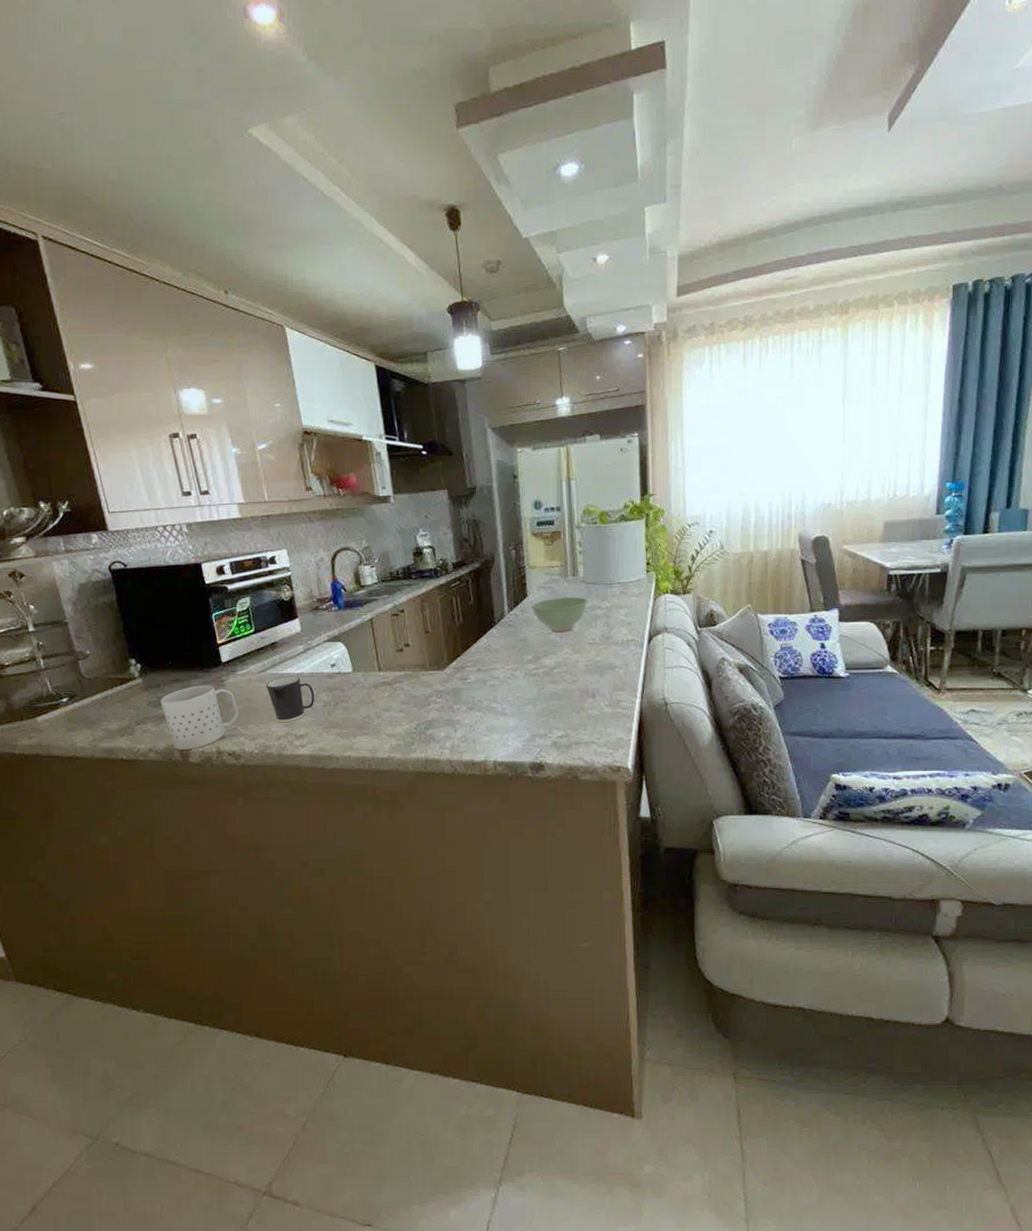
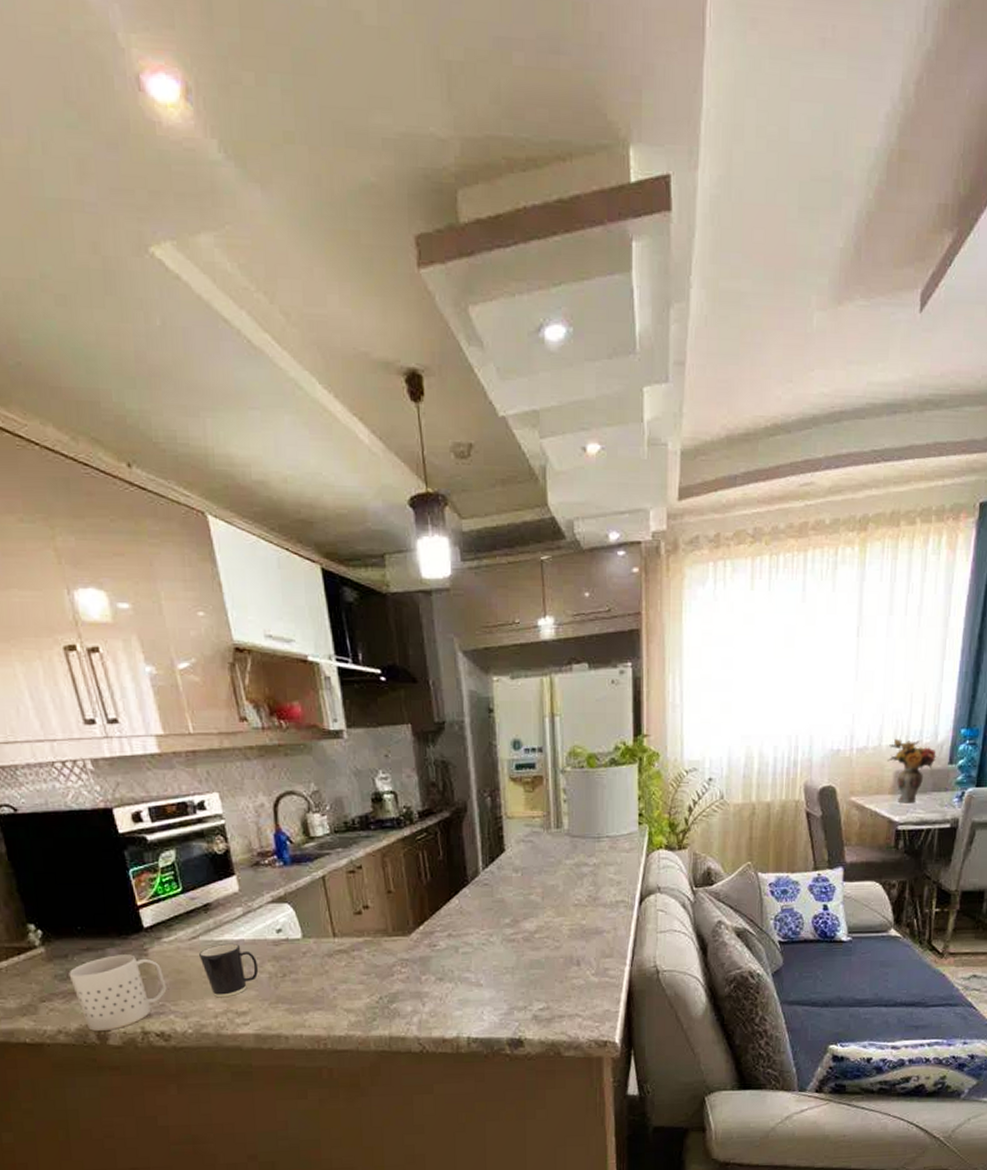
bowl: present [531,596,588,633] -> none [509,851,574,893]
flower arrangement: none [876,493,923,551] -> present [887,739,936,803]

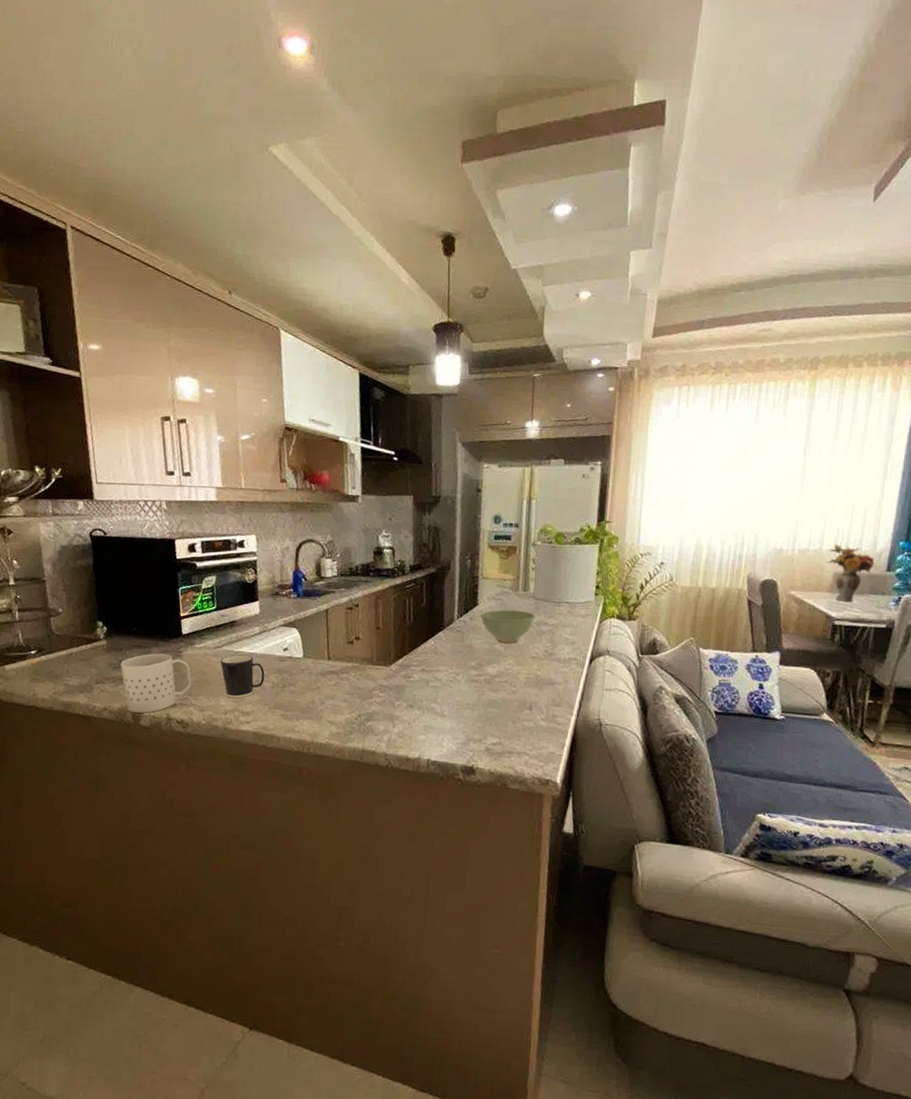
bowl: none [509,851,574,893] -> present [480,609,536,644]

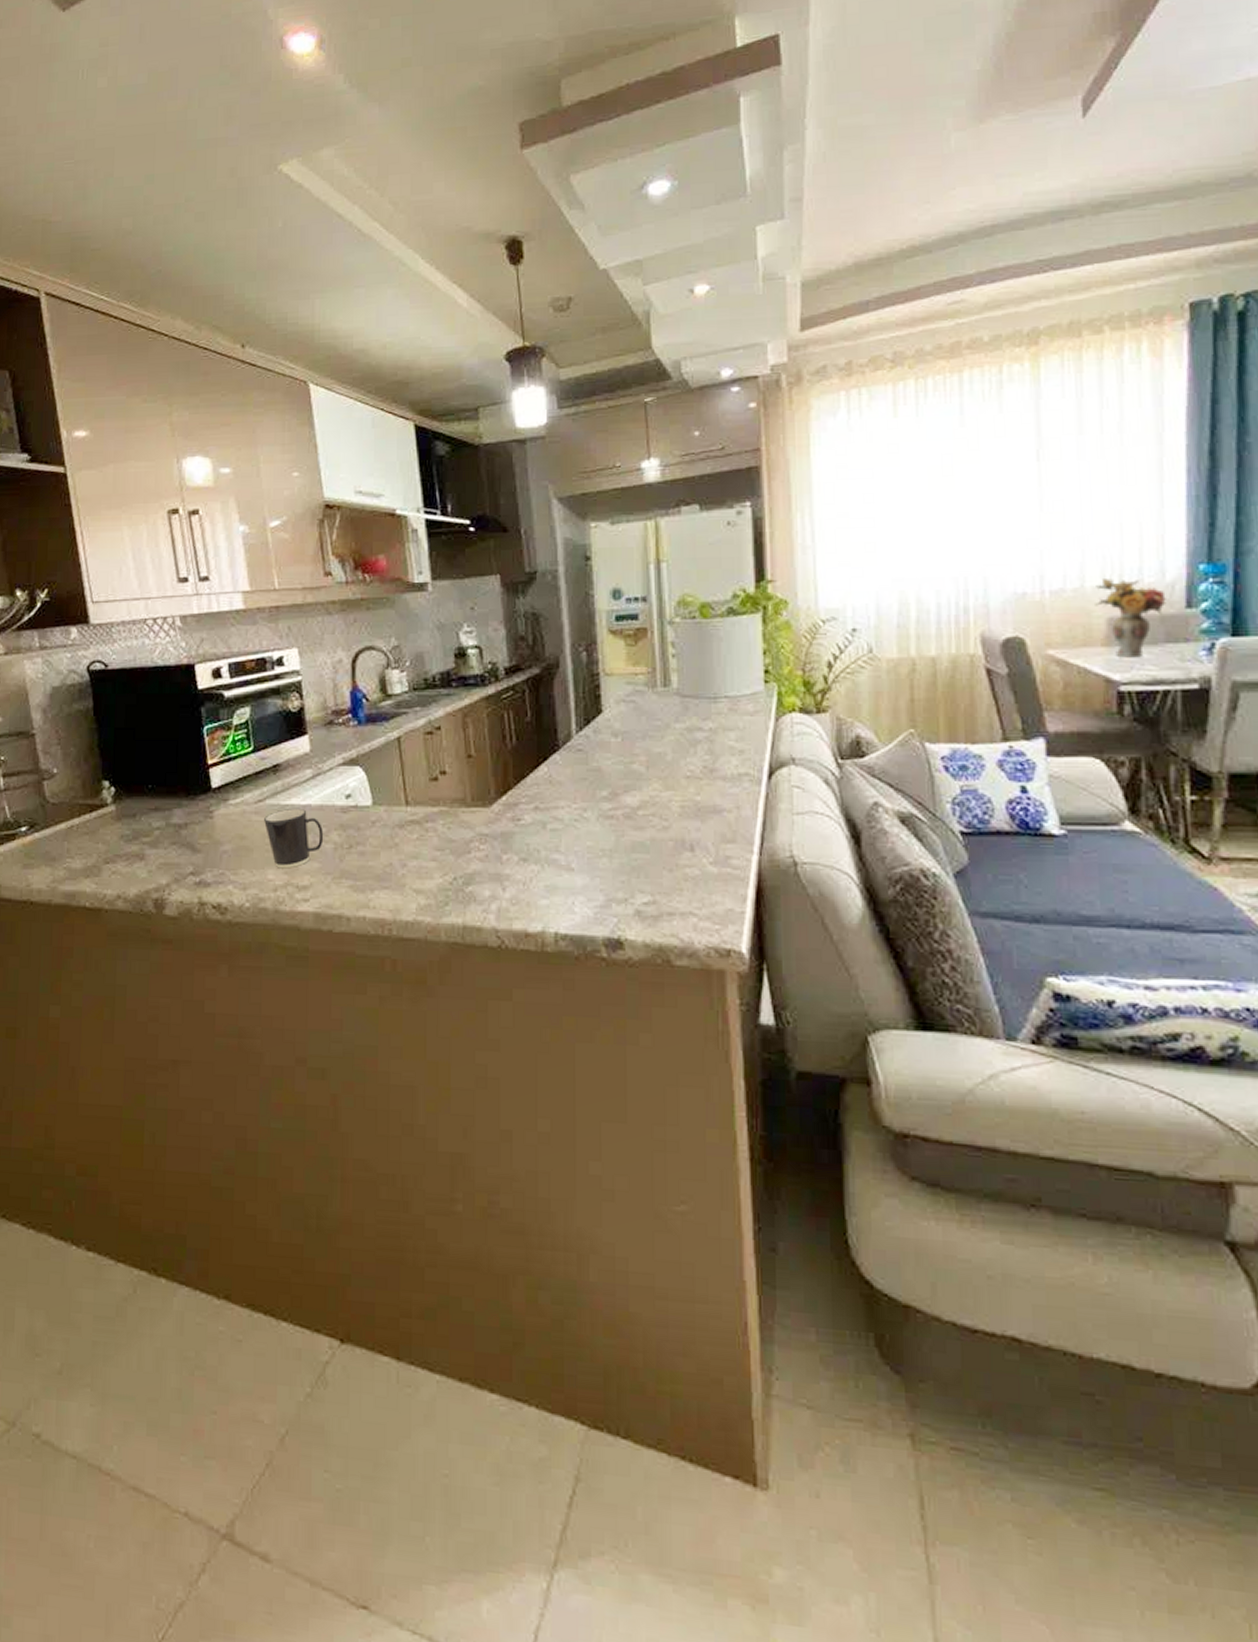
mug: present [120,653,192,713] -> none [135,816,228,900]
bowl: present [480,609,536,644] -> none [608,713,685,761]

